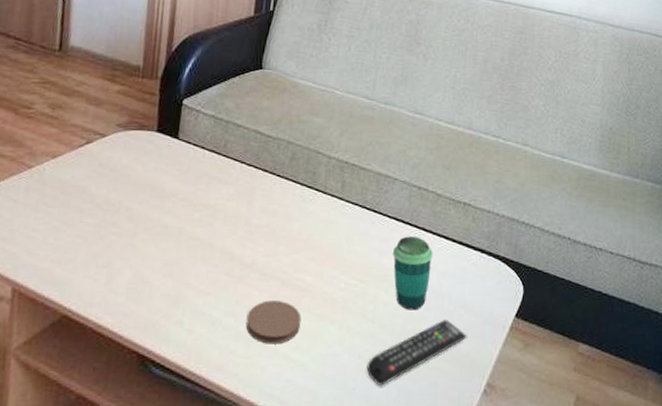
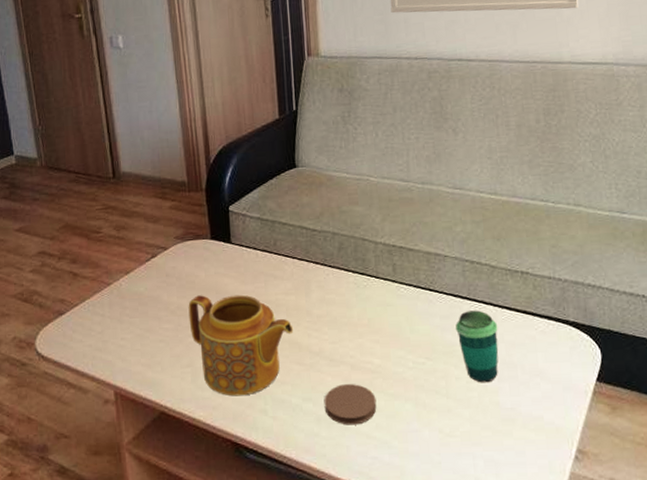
teapot: none [114,190,229,305] -> present [188,294,294,396]
remote control: present [366,320,467,386] -> none [448,390,548,458]

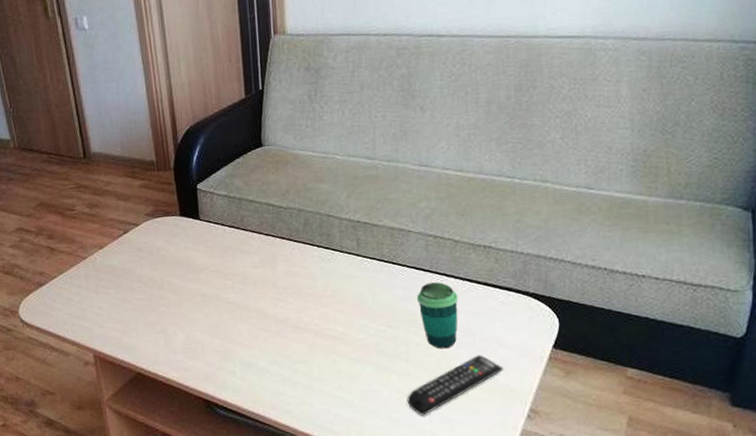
teapot: present [188,294,294,396] -> none [160,267,260,360]
coaster: present [324,384,377,425] -> none [289,349,339,386]
remote control: none [448,390,548,458] -> present [407,355,504,415]

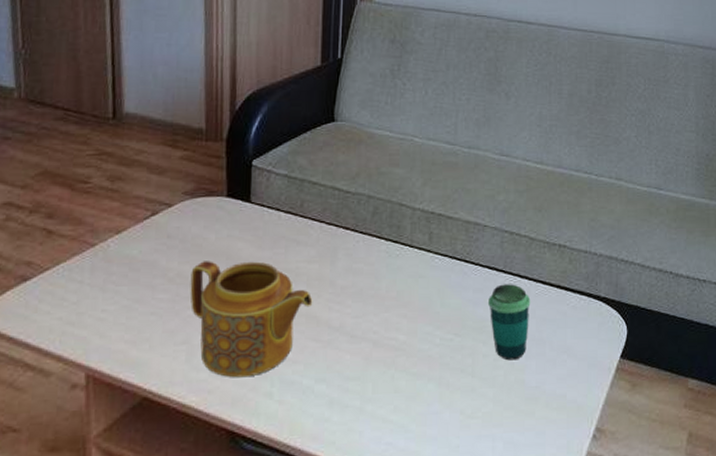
teapot: none [160,267,260,360] -> present [190,261,313,378]
remote control: present [407,355,504,415] -> none [469,367,572,440]

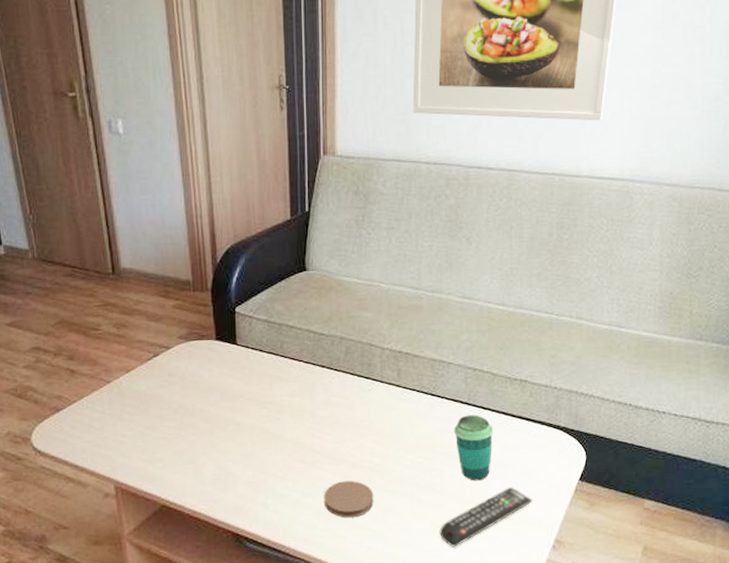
teapot: present [190,261,313,378] -> none [191,395,297,491]
coaster: none [339,362,397,409] -> present [323,481,374,518]
remote control: none [469,367,572,440] -> present [439,487,533,547]

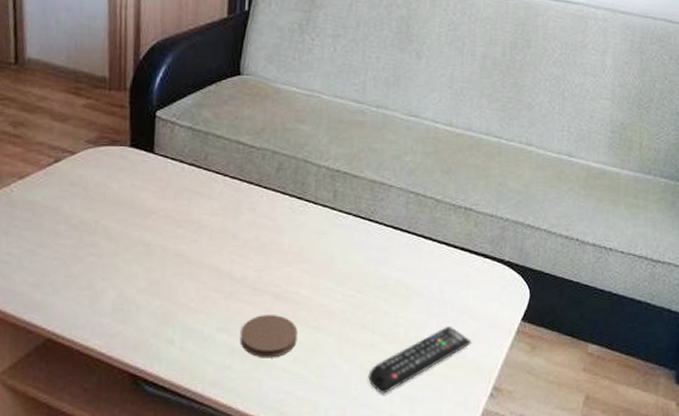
cup: present [454,415,494,481] -> none [391,244,434,319]

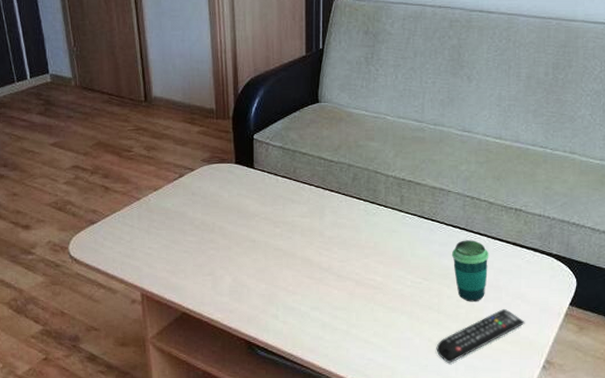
coaster: present [240,315,298,358] -> none [329,297,376,332]
cup: none [391,244,434,319] -> present [452,240,489,302]

